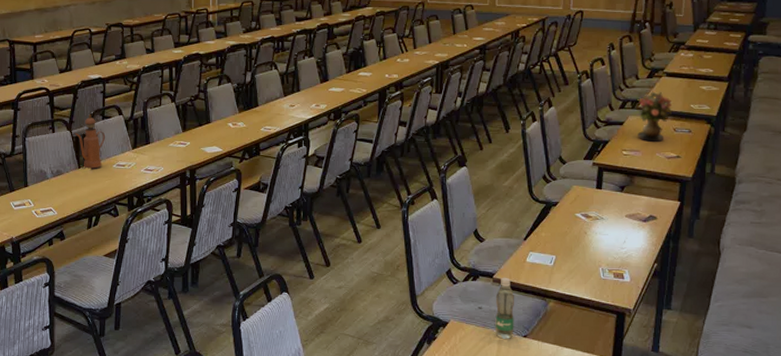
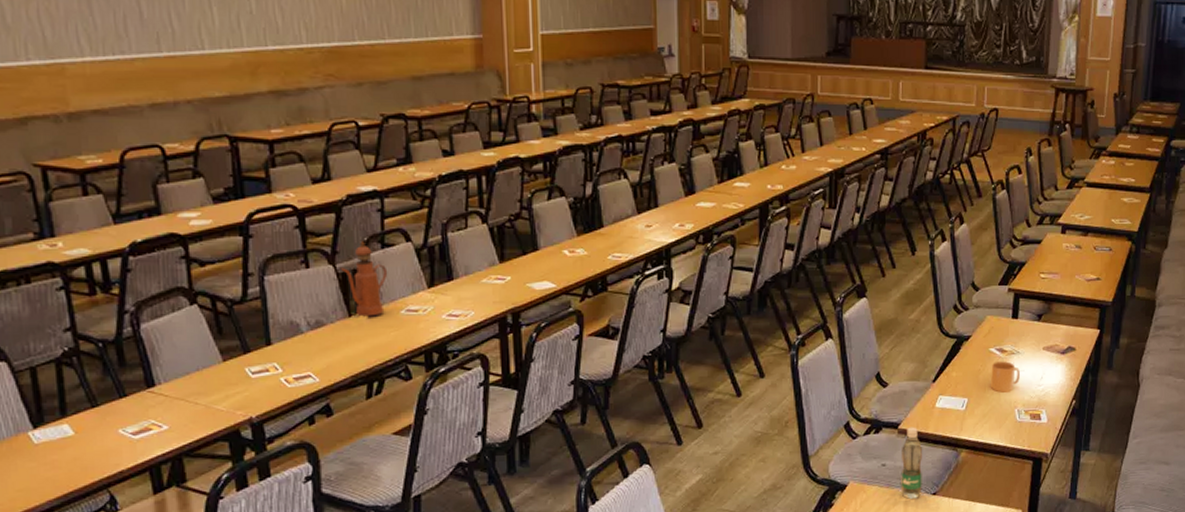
mug: none [576,225,605,253] -> present [990,361,1021,393]
bouquet: present [637,90,672,142] -> none [1056,203,1092,262]

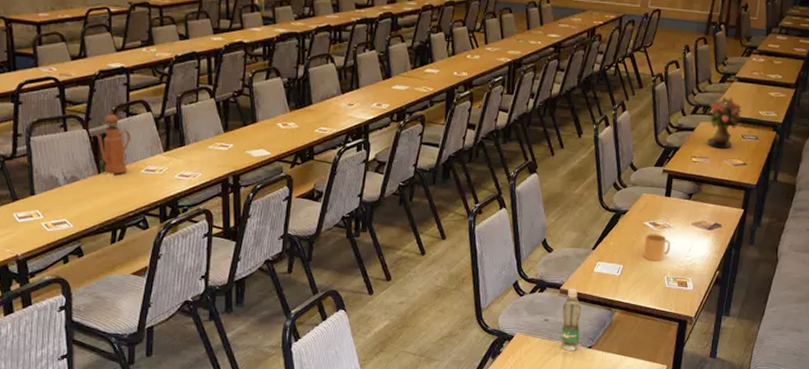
bouquet: none [1056,203,1092,262] -> present [707,95,741,149]

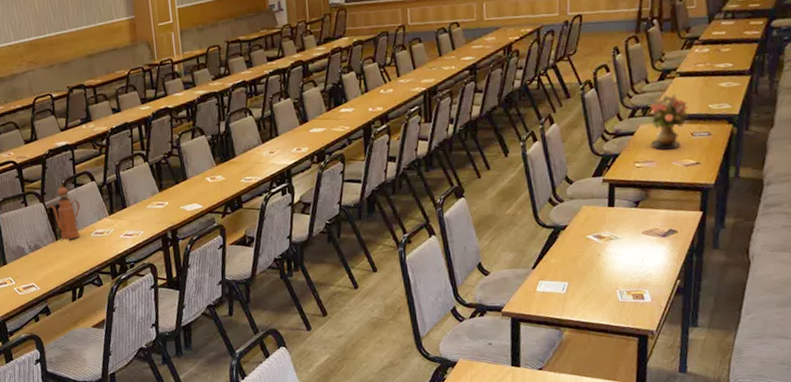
bottle: present [561,288,582,351] -> none [506,309,528,374]
mug: present [643,234,671,261] -> none [589,247,621,276]

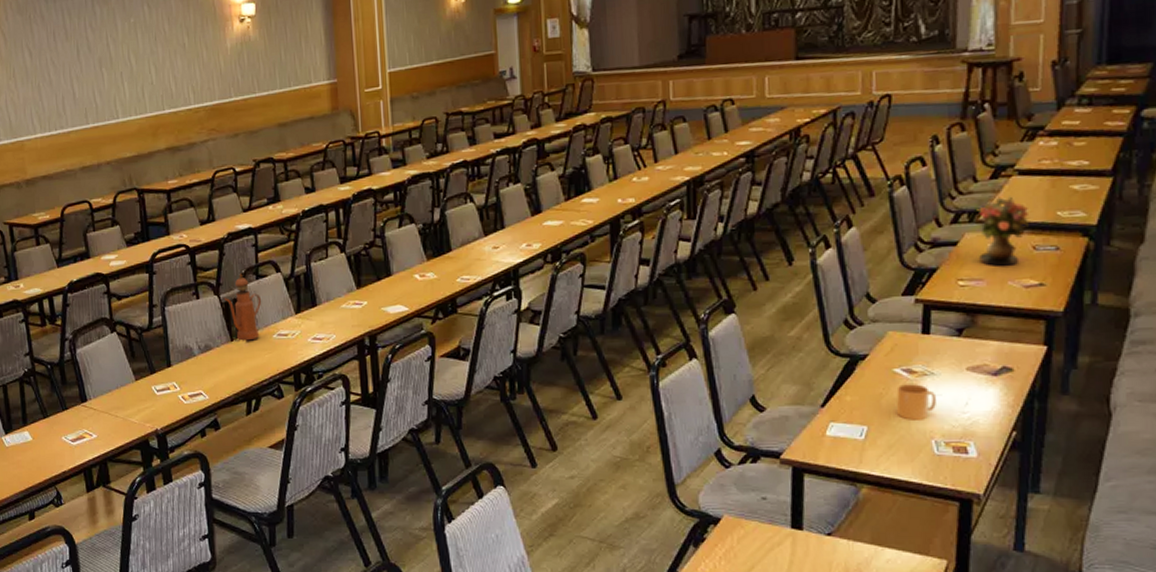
mug: none [589,247,621,276] -> present [896,384,937,420]

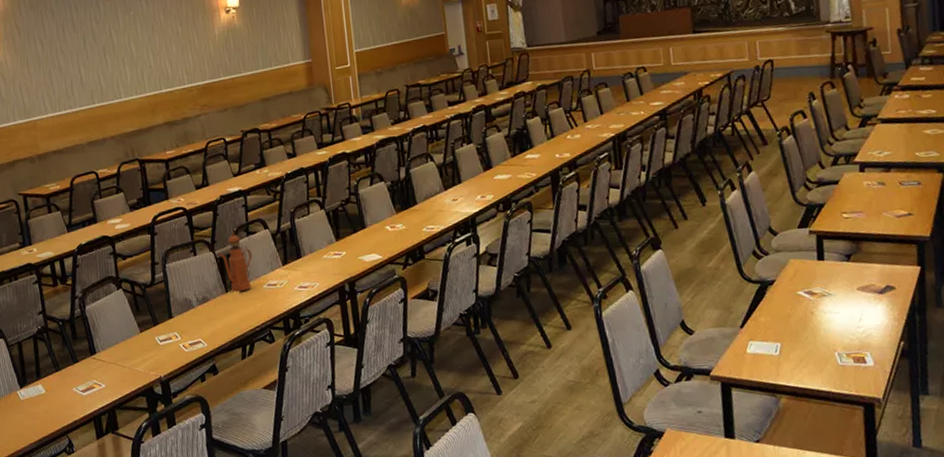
mug: present [896,384,937,420] -> none [801,304,836,336]
bouquet: present [977,194,1029,266] -> none [851,140,895,200]

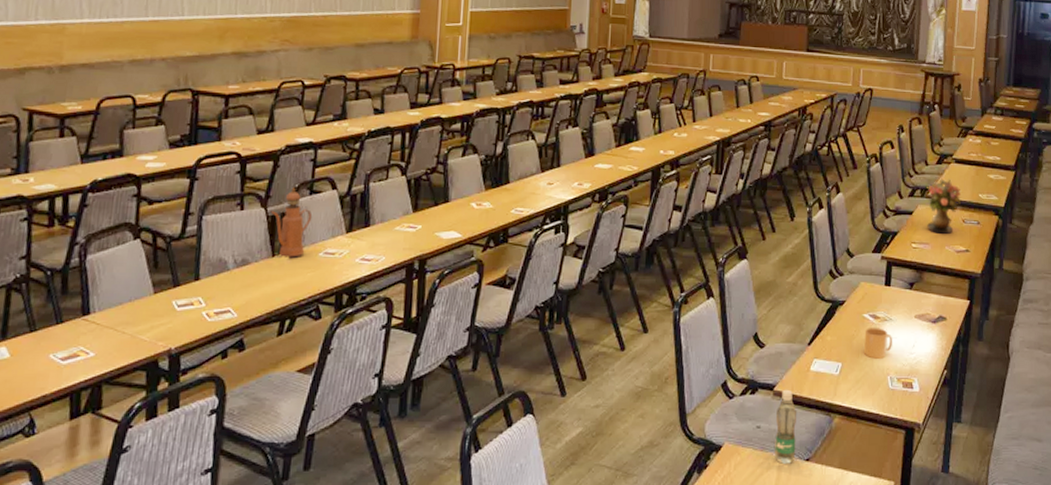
bottle: none [716,373,744,447] -> present [775,389,797,464]
mug: none [801,304,836,336] -> present [863,328,893,359]
bouquet: none [851,140,895,200] -> present [927,177,961,234]

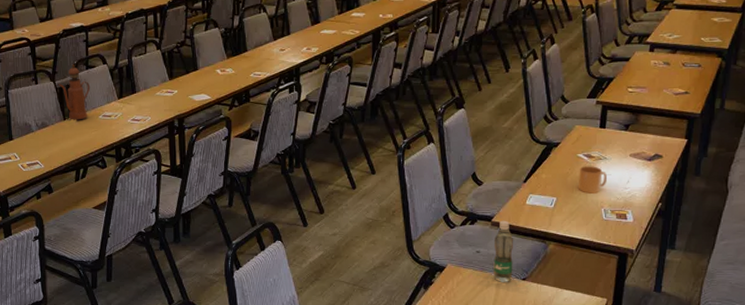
bouquet: present [927,177,961,234] -> none [644,23,681,78]

